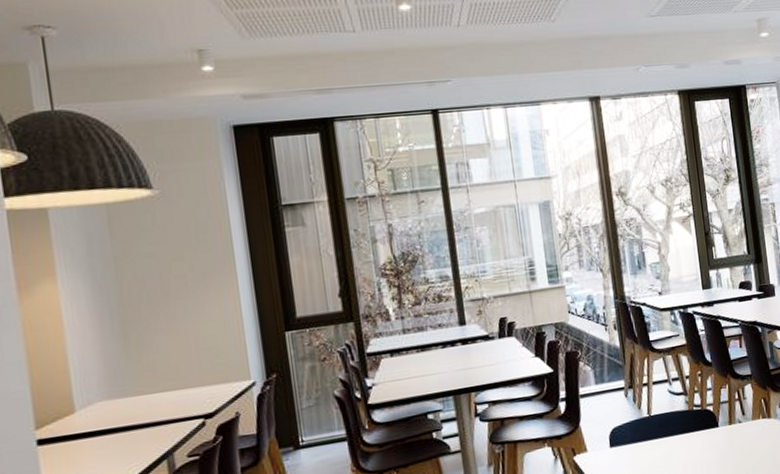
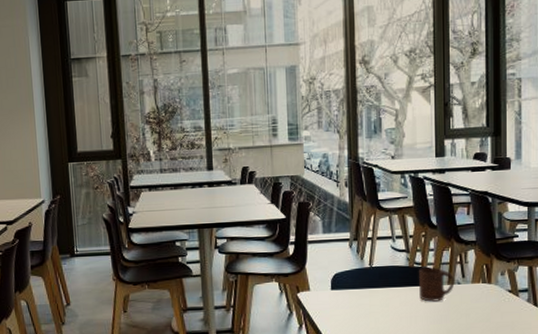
cup: none [699,407,736,447] -> present [419,267,455,302]

